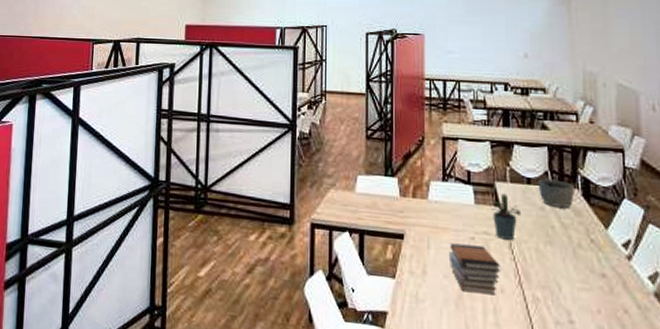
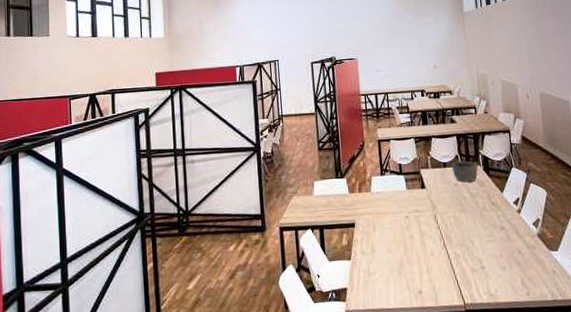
book stack: present [448,243,500,296] -> none [390,222,430,261]
potted plant: present [491,193,522,240] -> none [419,177,442,214]

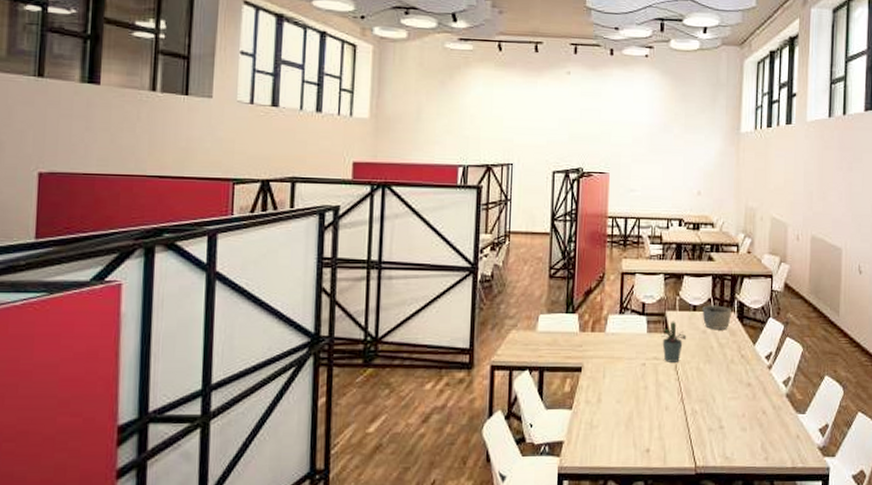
potted plant: none [419,177,442,214] -> present [661,321,687,362]

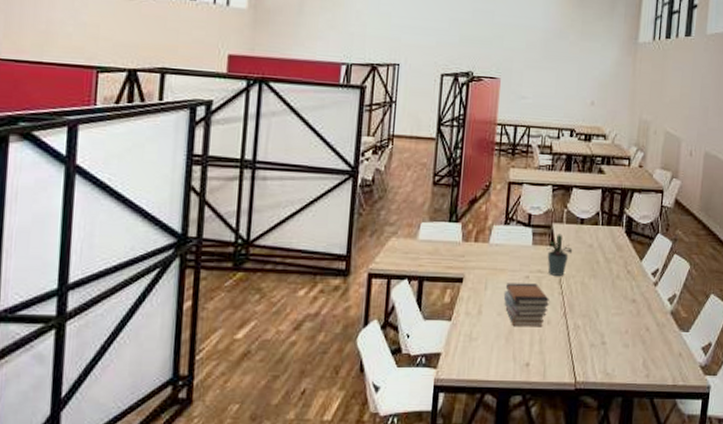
book stack: none [621,370,666,414] -> present [503,283,549,327]
bowl: present [702,305,733,329] -> none [589,219,621,244]

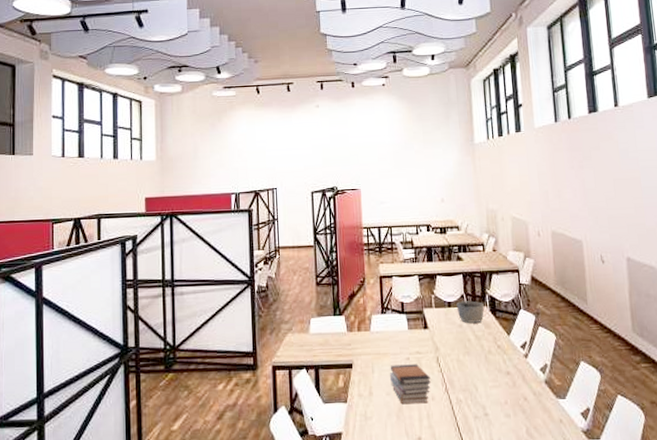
potted plant: present [546,234,573,276] -> none [421,317,445,356]
bowl: none [589,219,621,244] -> present [456,301,485,323]

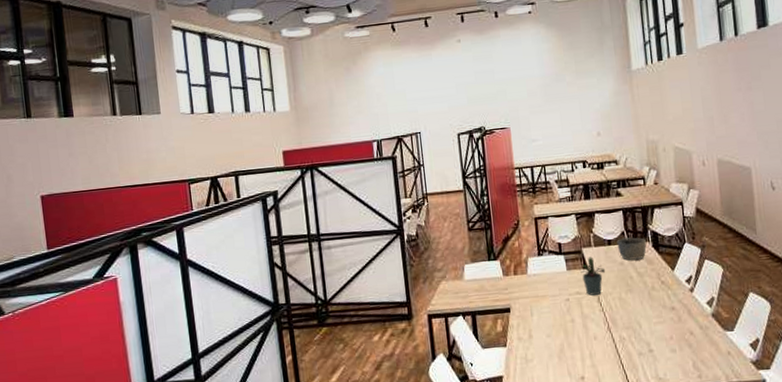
book stack: present [389,364,431,405] -> none [548,304,593,346]
potted plant: none [421,317,445,356] -> present [580,257,606,296]

